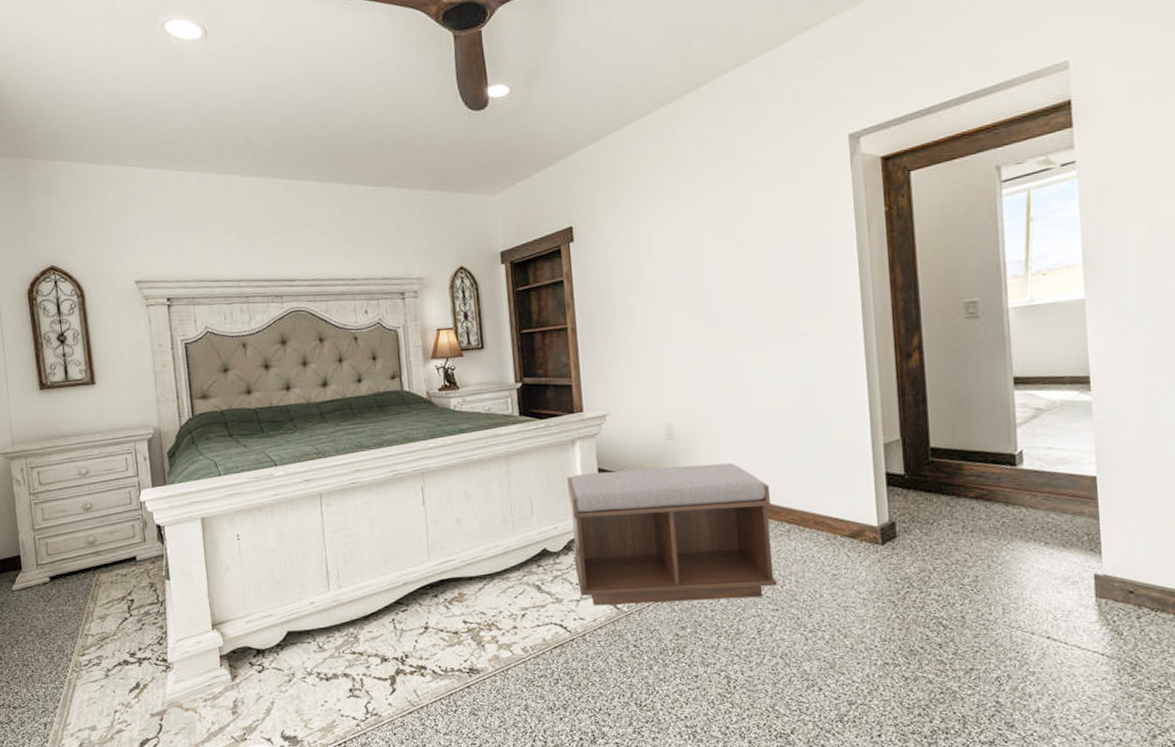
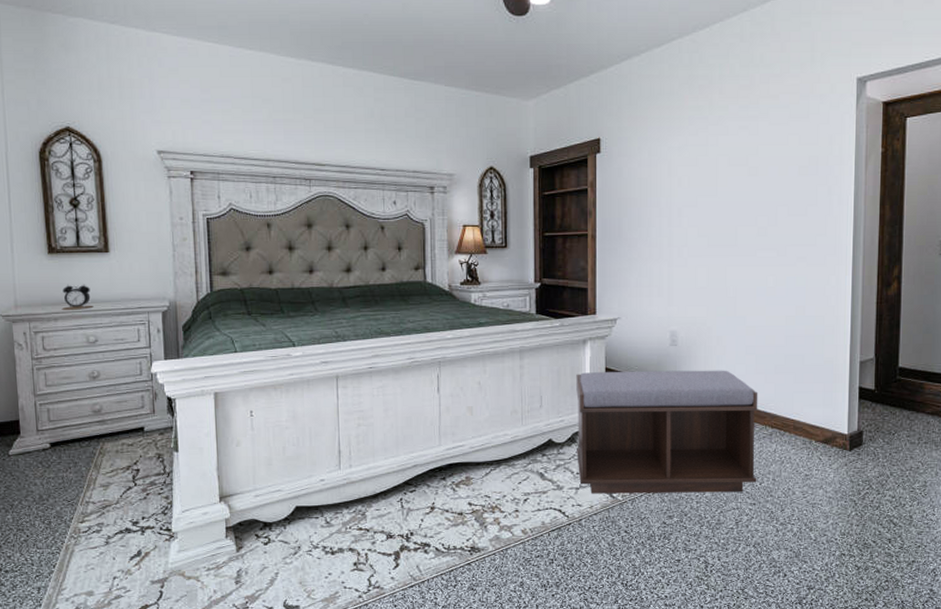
alarm clock: none [54,416,84,445] -> present [61,283,94,311]

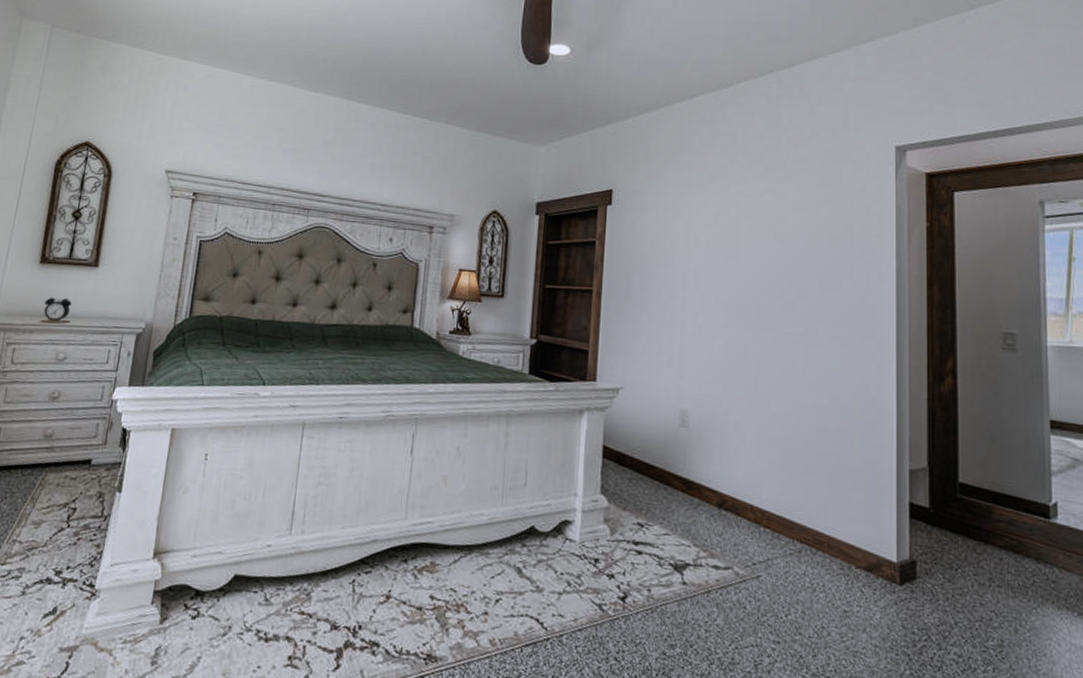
bench: present [576,370,758,494] -> none [562,448,784,625]

